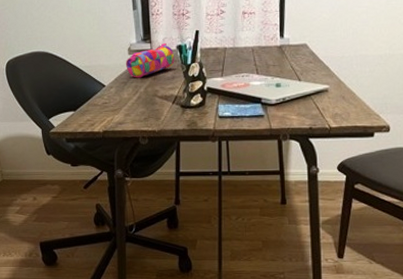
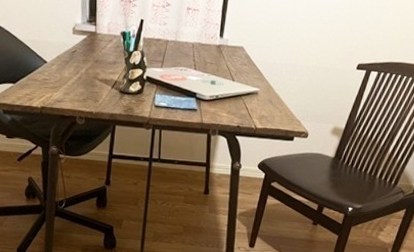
pencil case: present [126,43,175,78] -> none [69,27,118,59]

